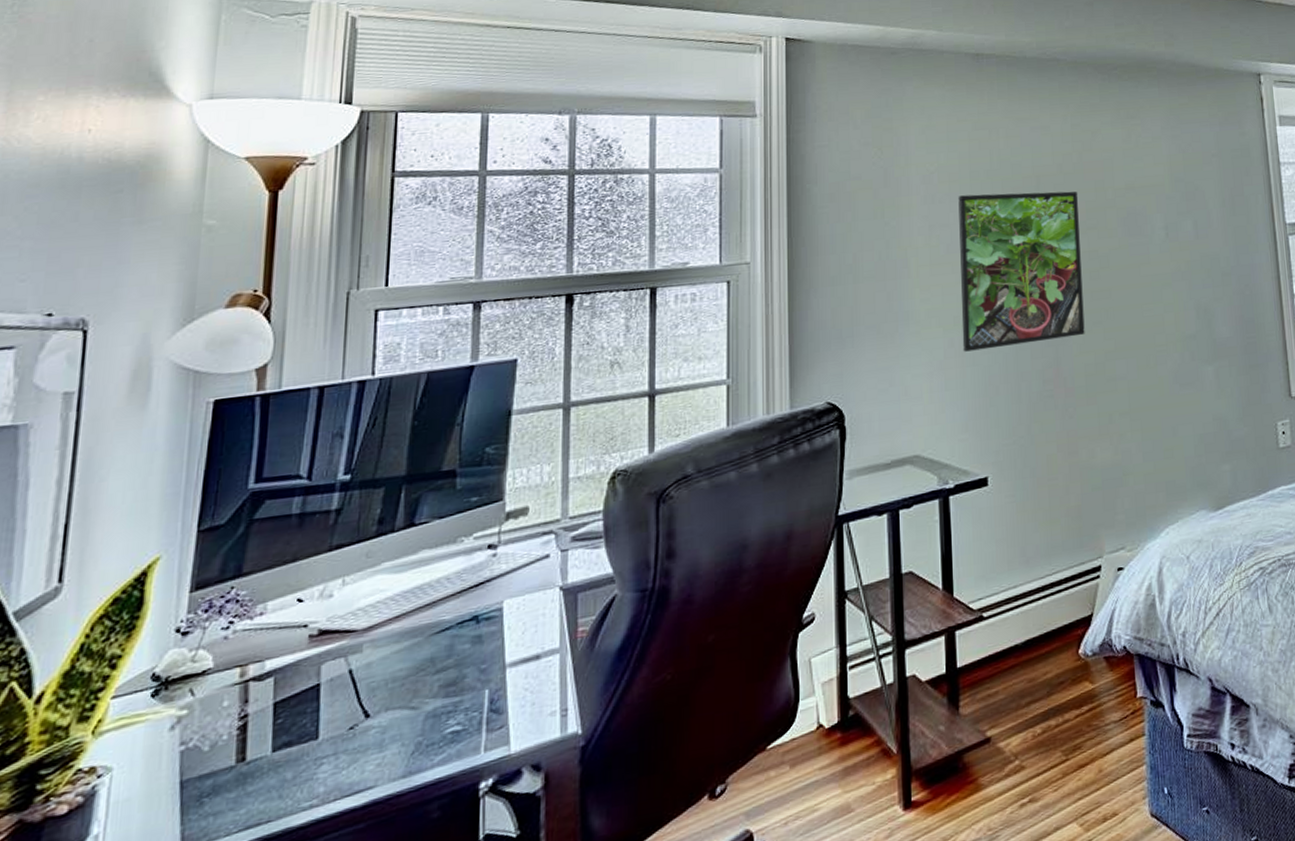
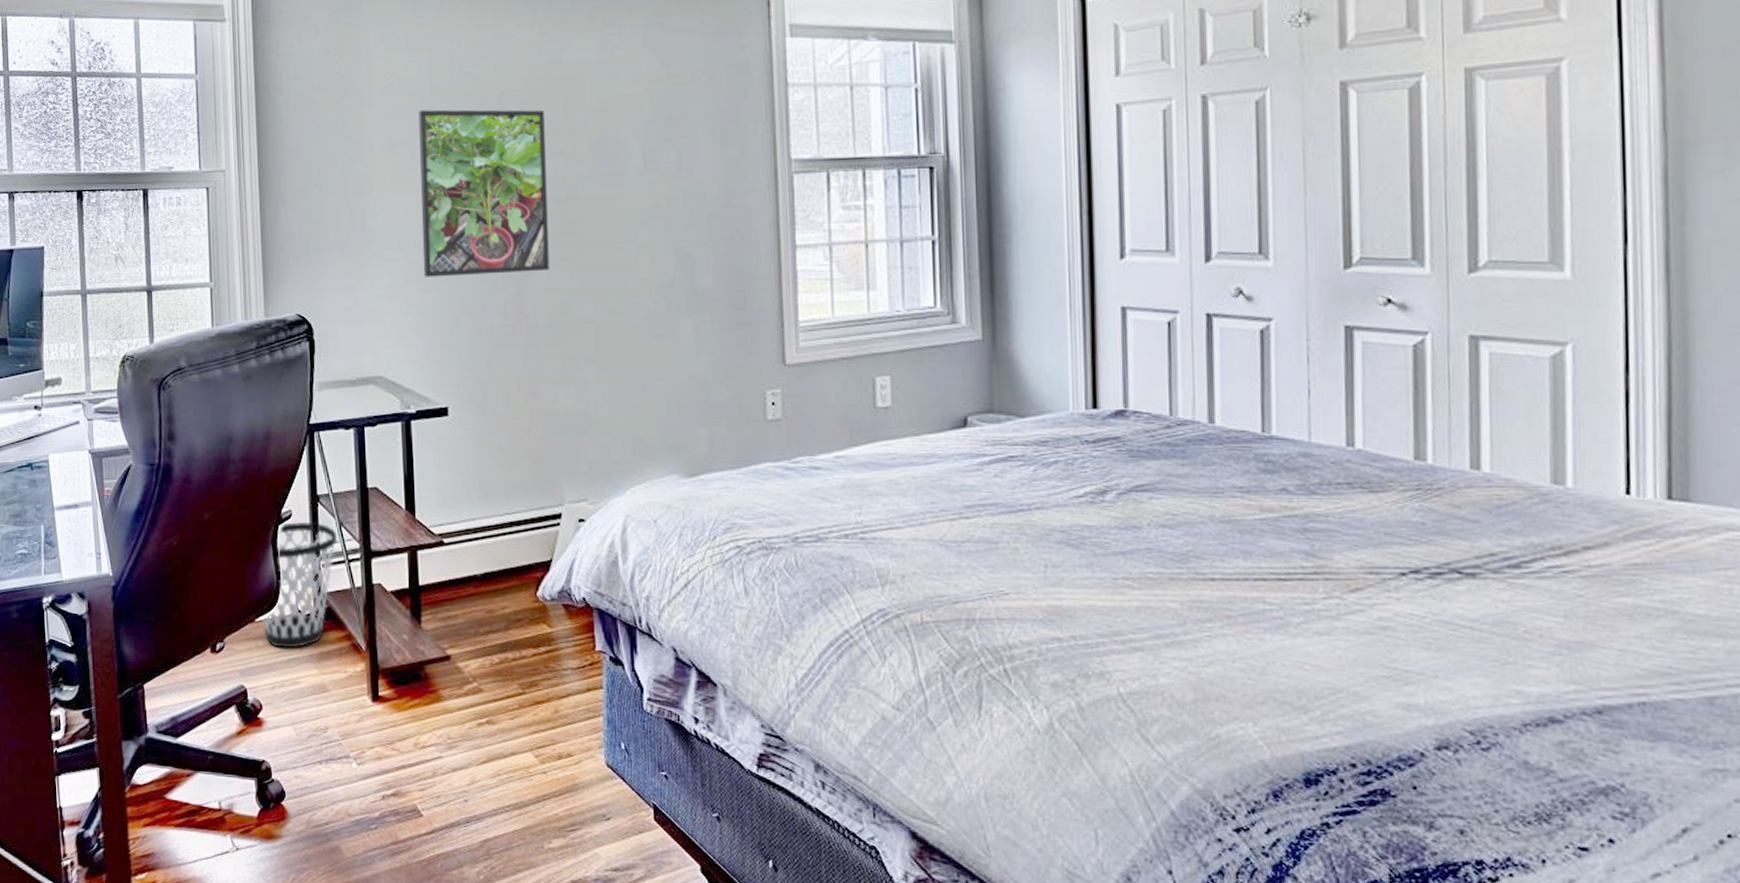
wastebasket: none [777,621,867,774] -> present [263,521,338,648]

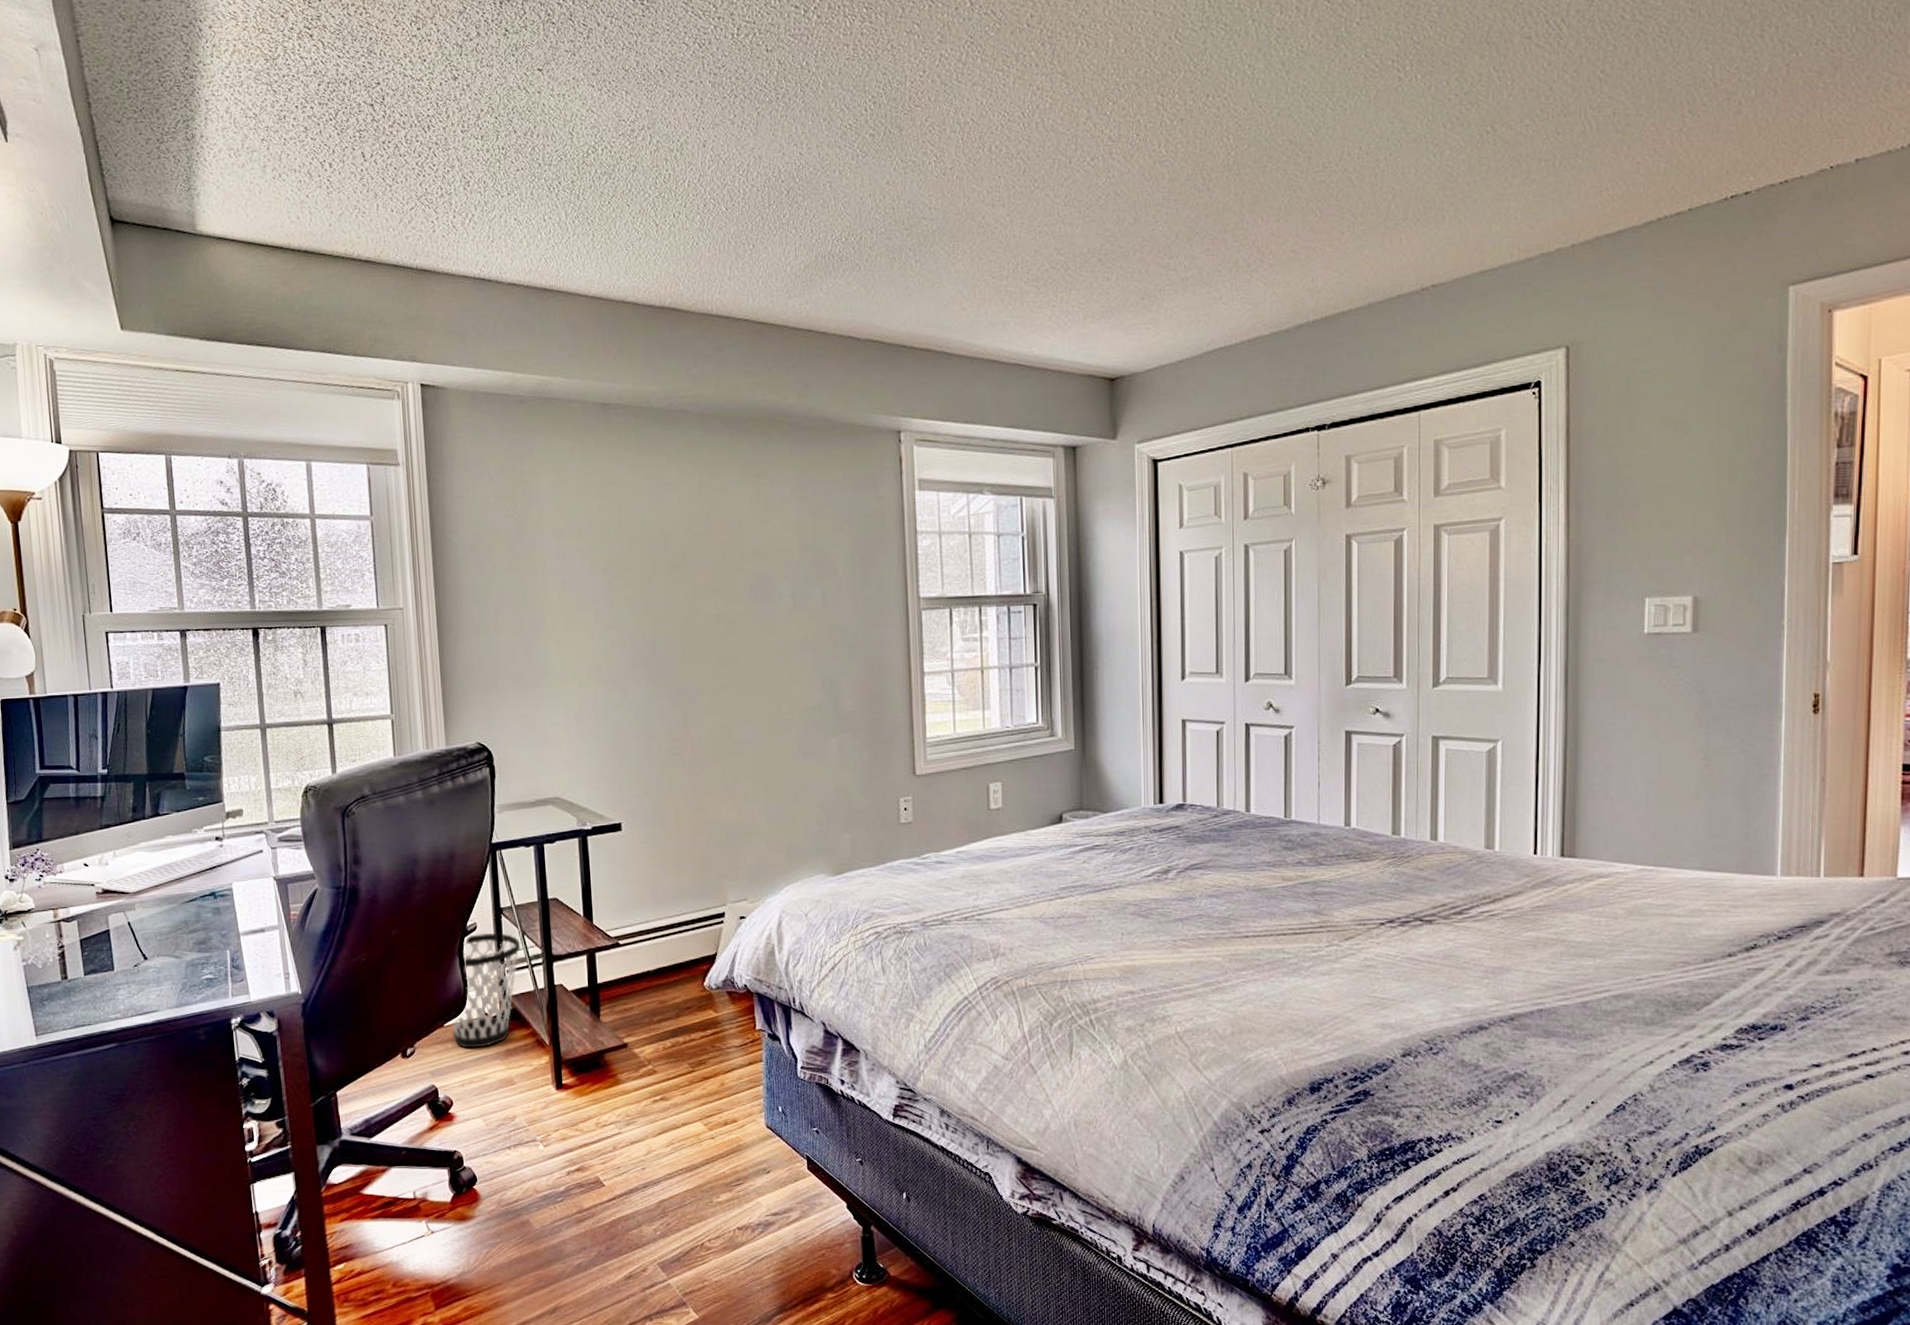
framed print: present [418,109,550,277] -> none [589,552,712,706]

